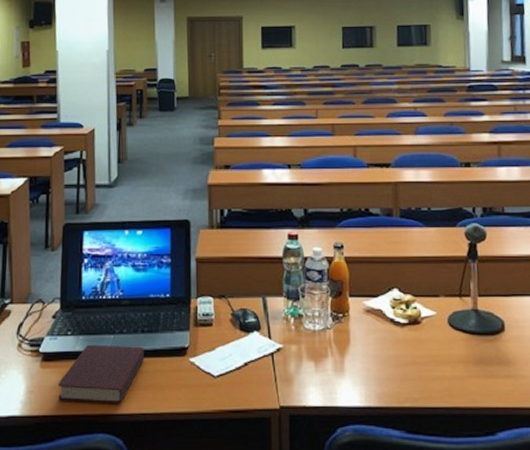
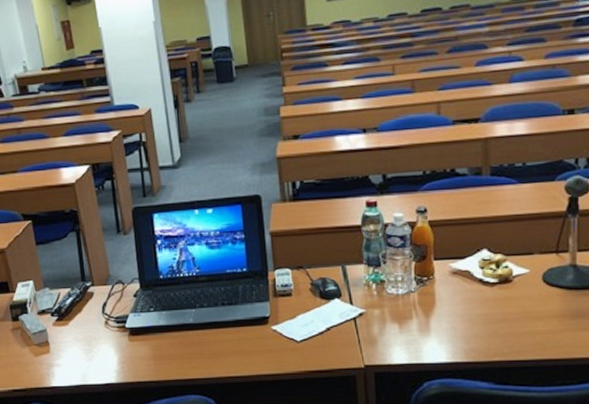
book: present [58,344,145,405] -> none [147,318,227,370]

